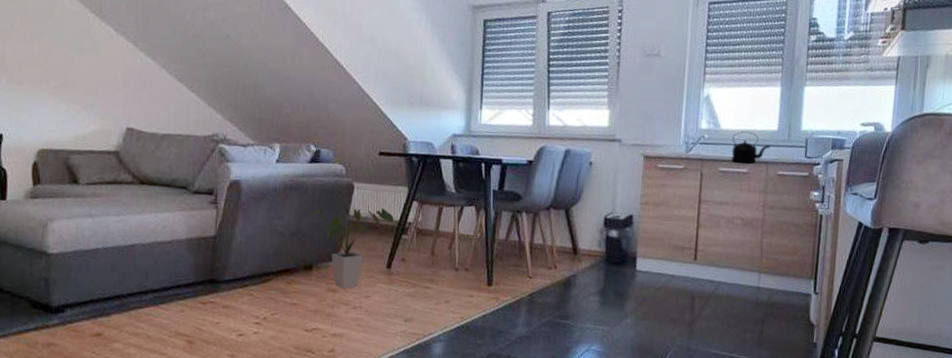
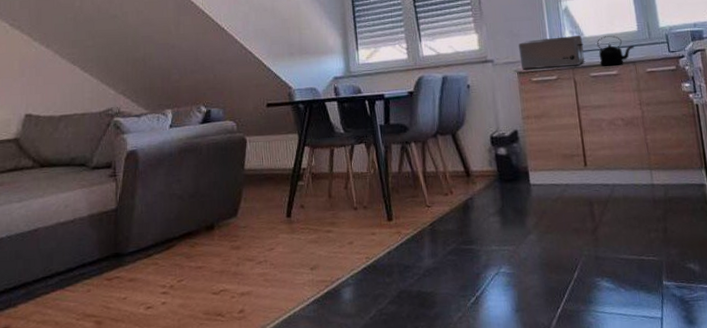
house plant: present [310,206,395,289] -> none [207,158,289,245]
toaster: none [649,124,718,159] -> present [518,35,585,71]

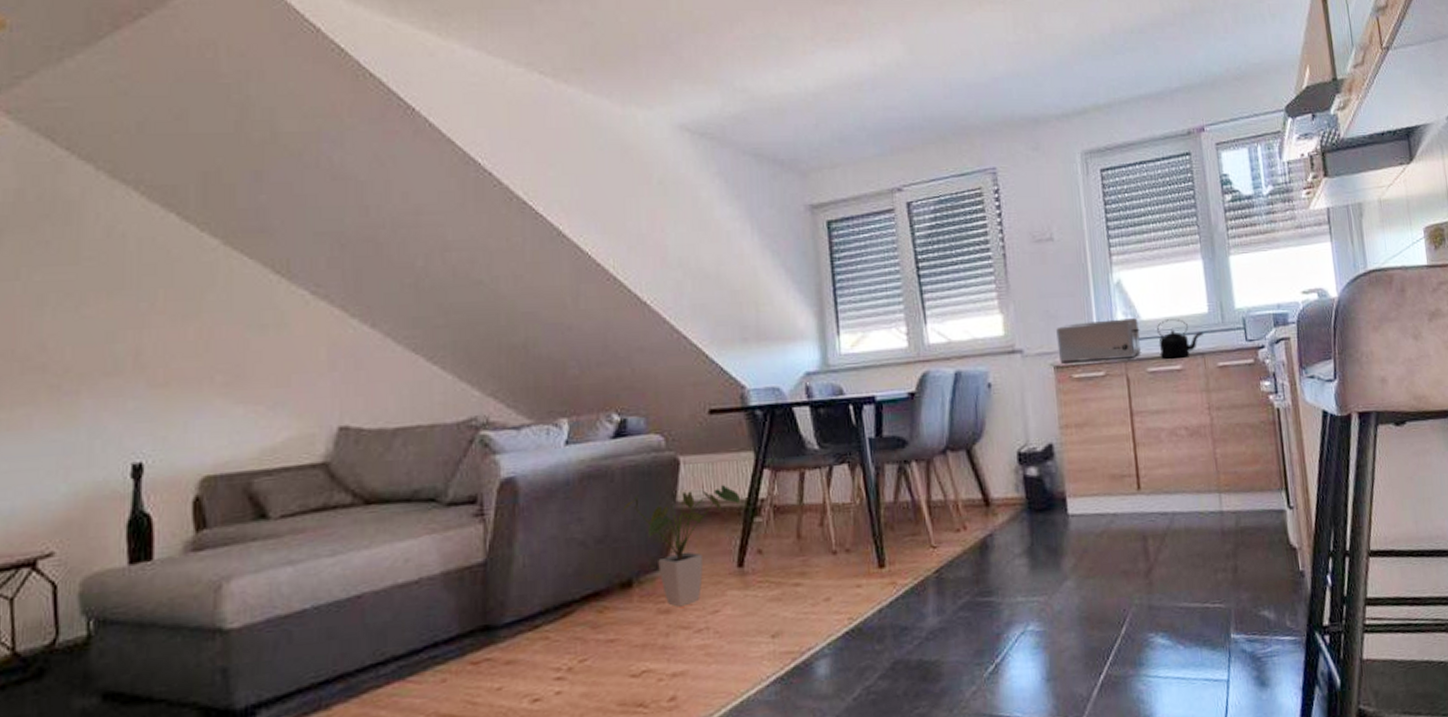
house plant: none [207,158,289,245] -> present [622,485,741,607]

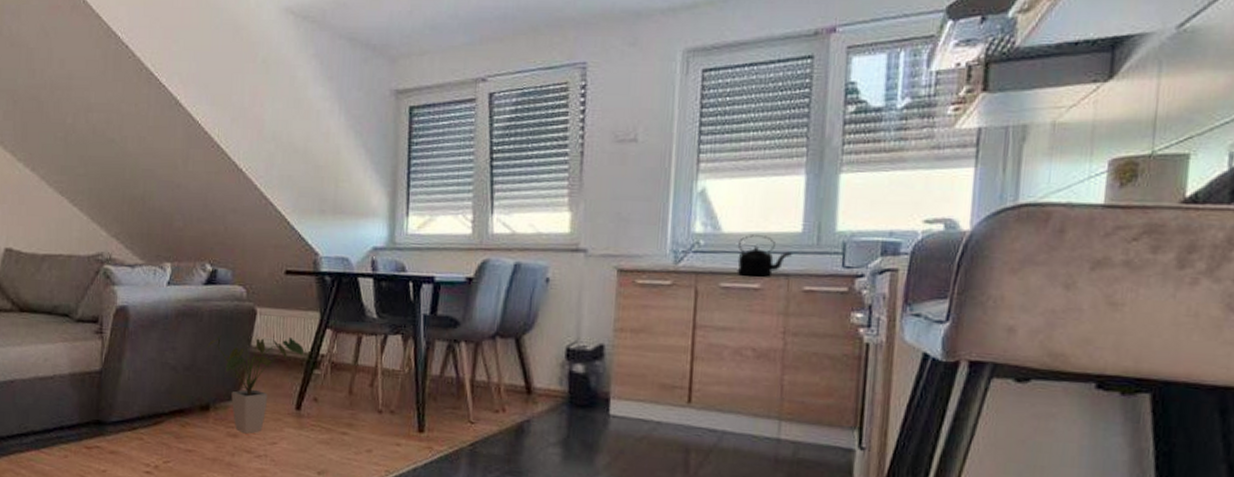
toaster: present [1056,318,1141,365] -> none [624,228,719,272]

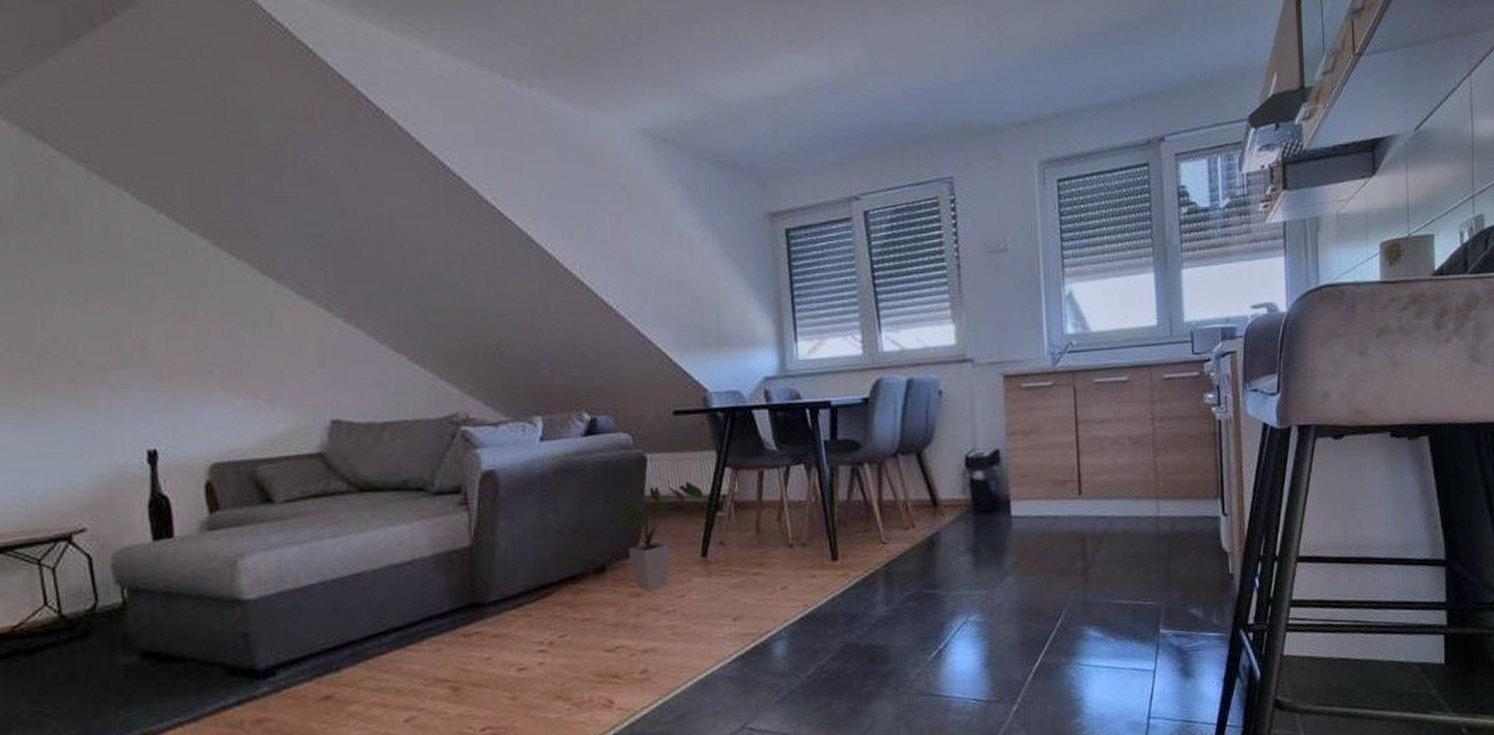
kettle: present [737,235,792,277] -> none [1105,331,1151,370]

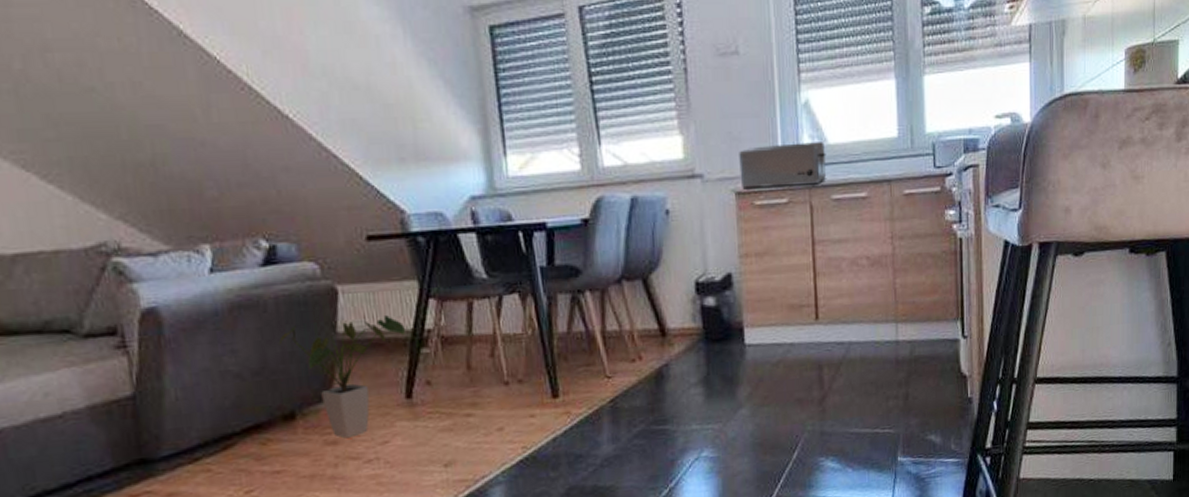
toaster: none [1007,330,1089,374] -> present [739,142,826,191]

